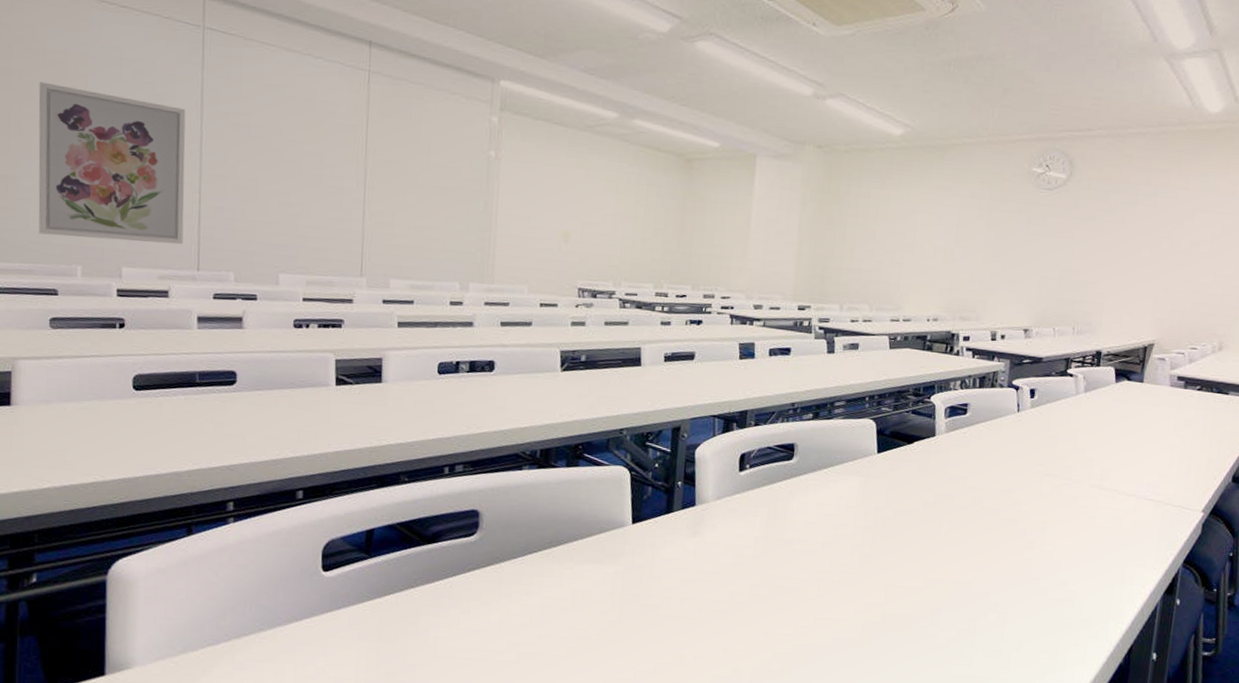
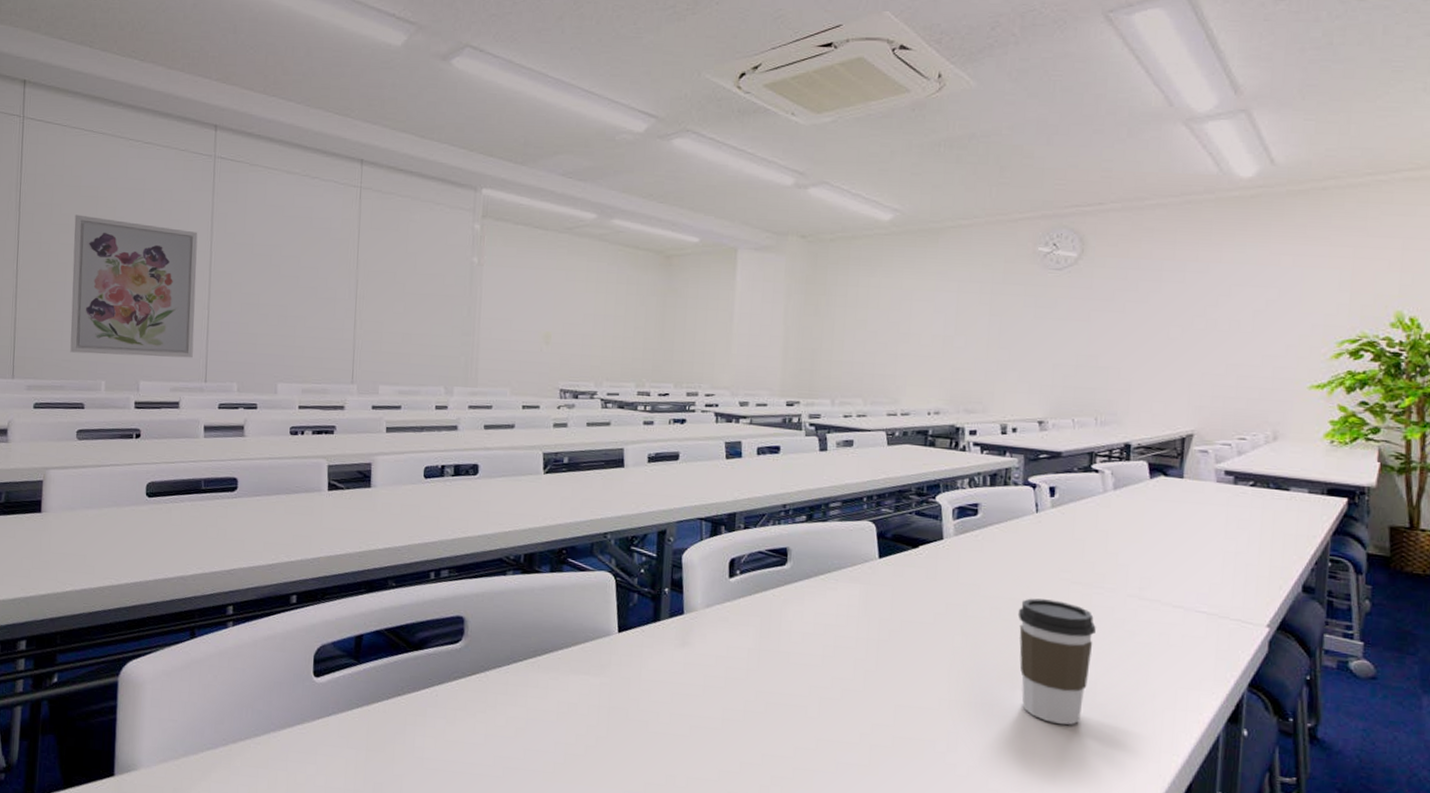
coffee cup: none [996,489,1062,600] -> present [1017,598,1096,725]

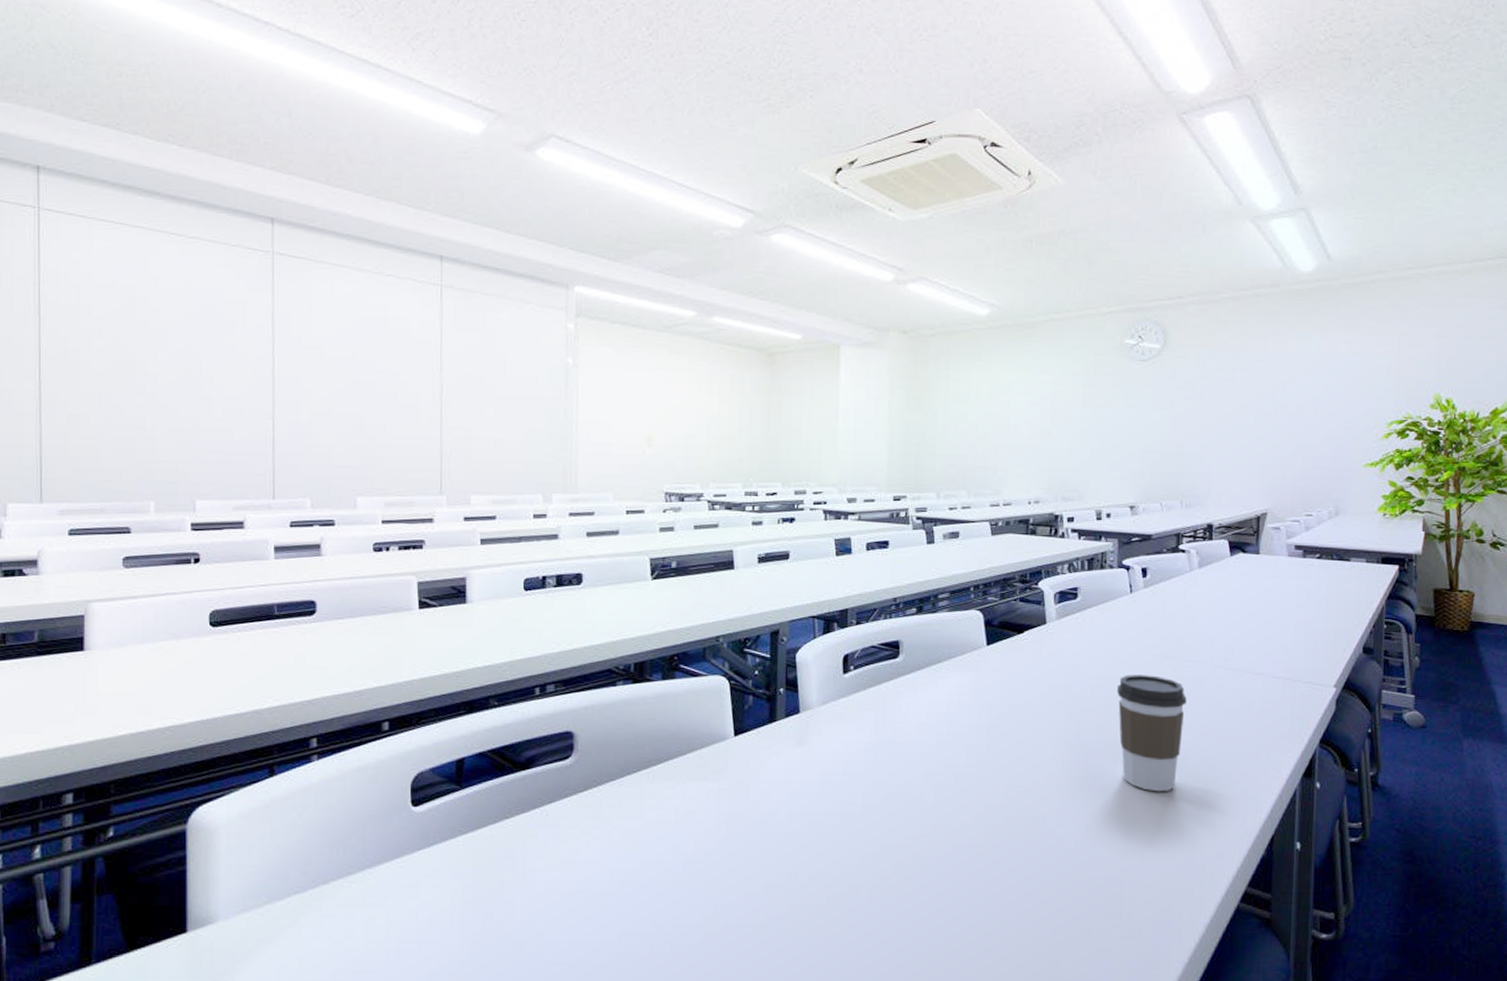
wall art: present [70,214,198,358] -> none [108,317,258,473]

